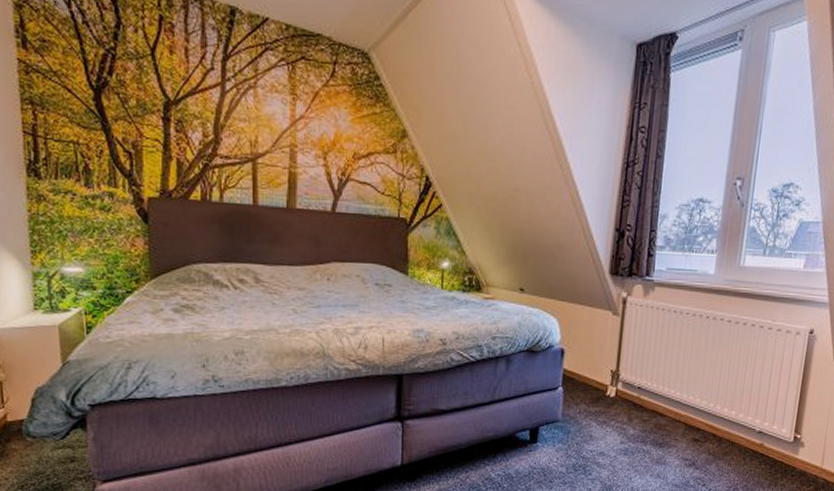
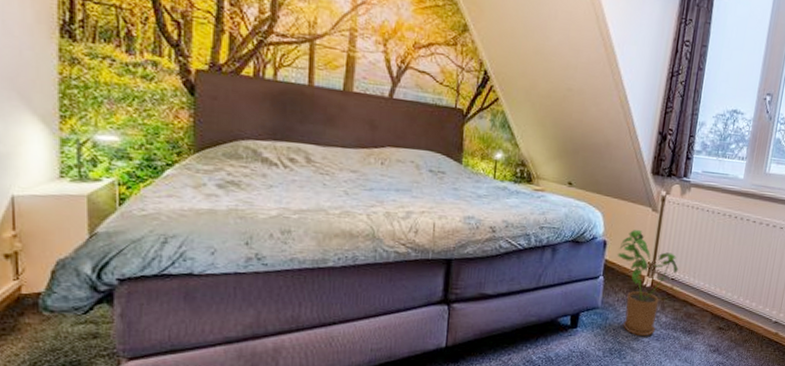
house plant: none [576,336,645,450] -> present [617,230,679,336]

